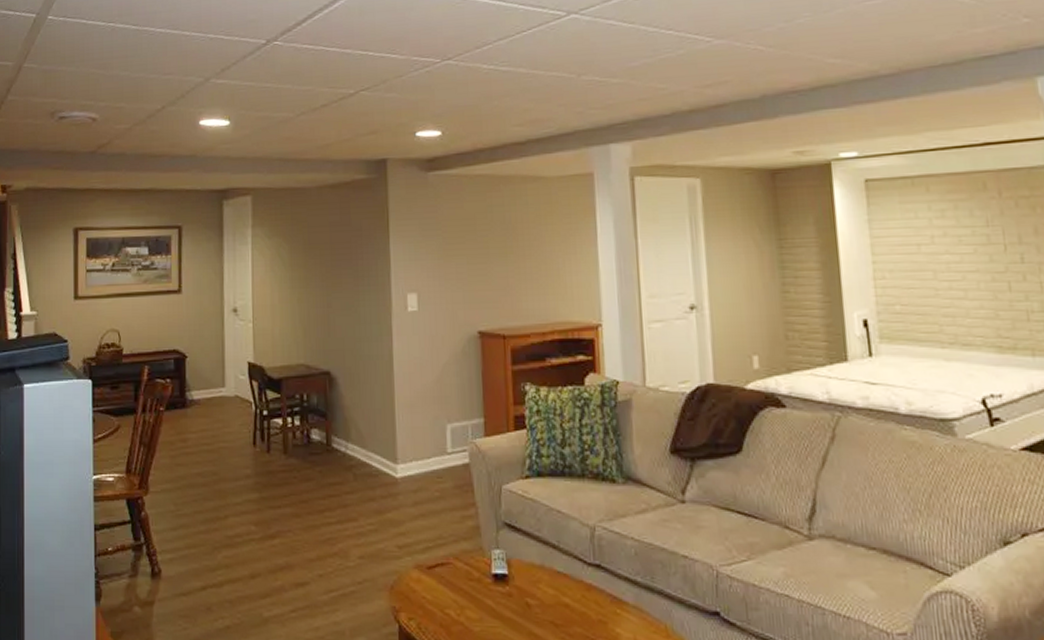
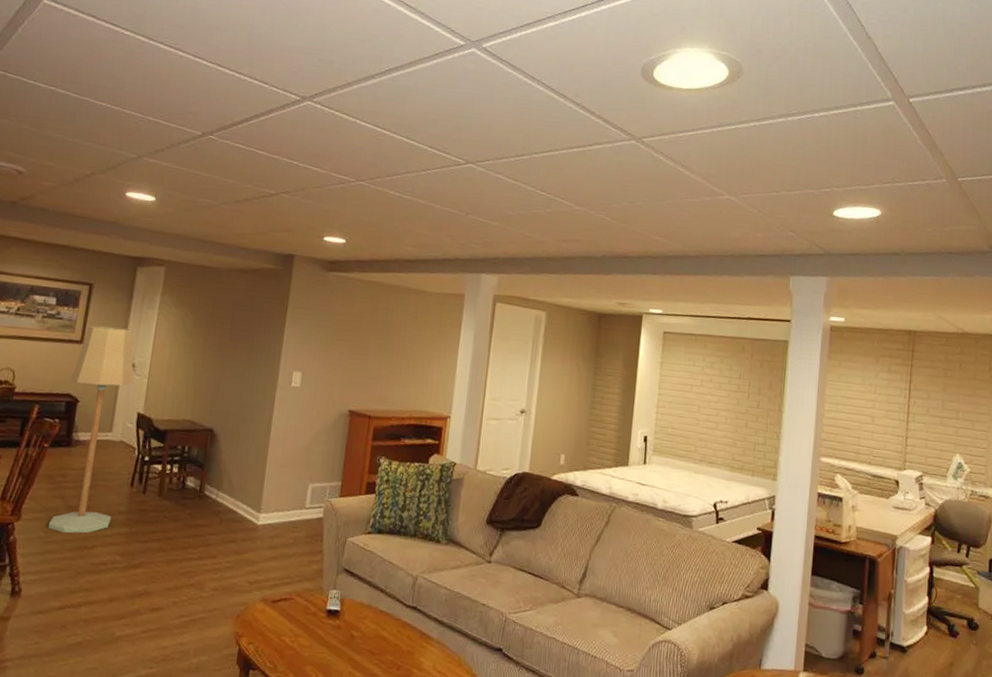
floor lamp: none [174,269,239,503] -> present [47,325,135,533]

